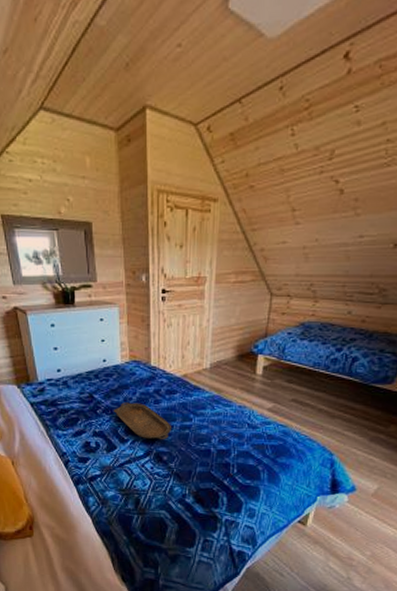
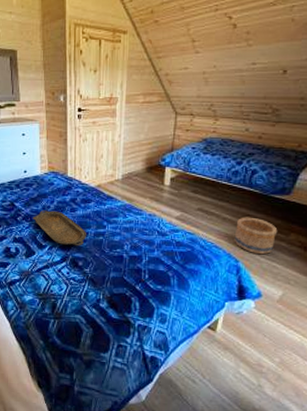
basket: none [329,408,377,448] -> present [234,217,278,255]

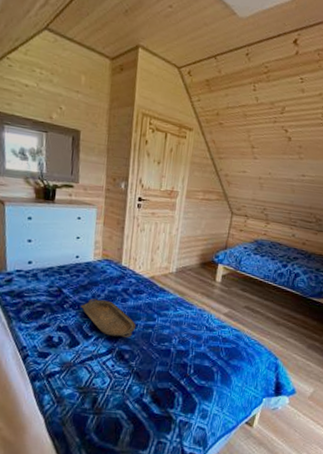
basket: present [234,217,278,255] -> none [275,316,314,353]

